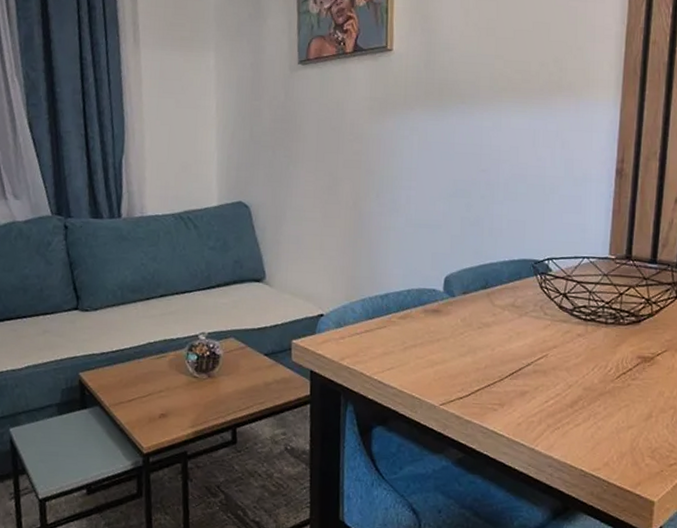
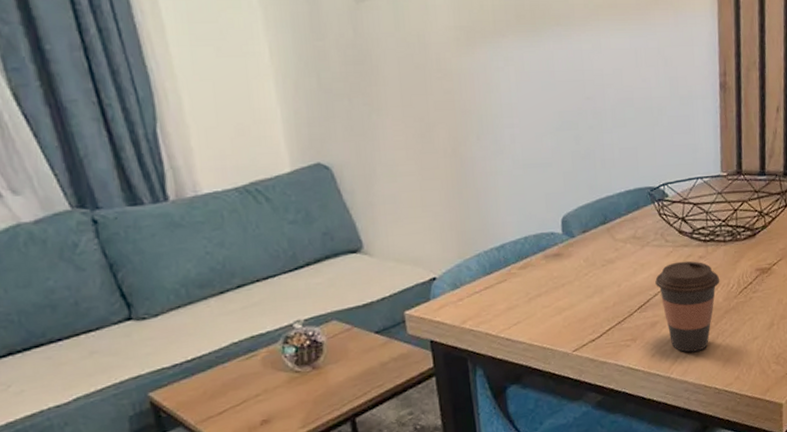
coffee cup: none [529,336,597,429] -> present [655,261,720,352]

